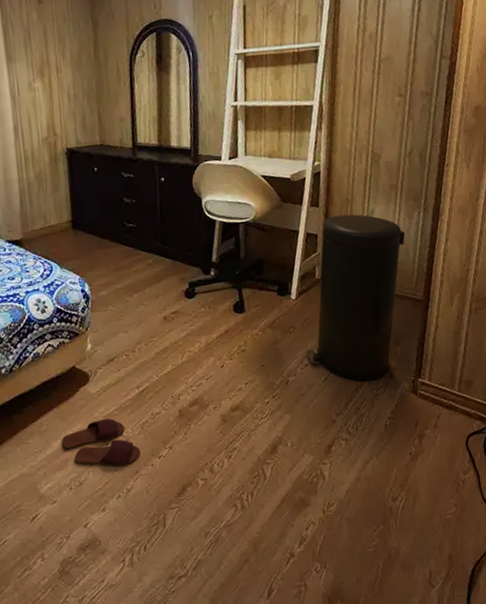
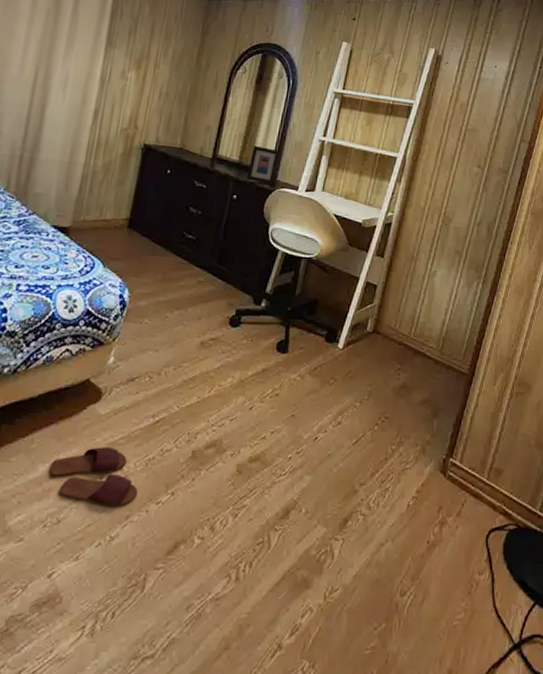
picture frame: none [168,125,197,161] -> present [246,145,280,185]
pedal bin: present [306,214,406,382] -> none [341,269,462,453]

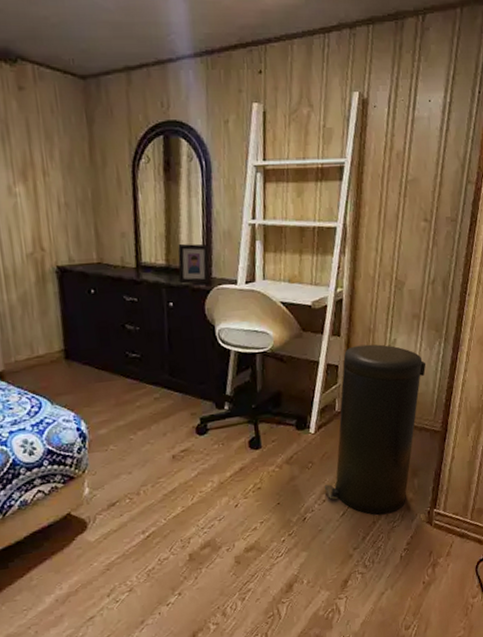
slippers: present [49,447,138,507] -> none [56,567,146,619]
pedal bin: none [341,269,462,453] -> present [324,344,427,515]

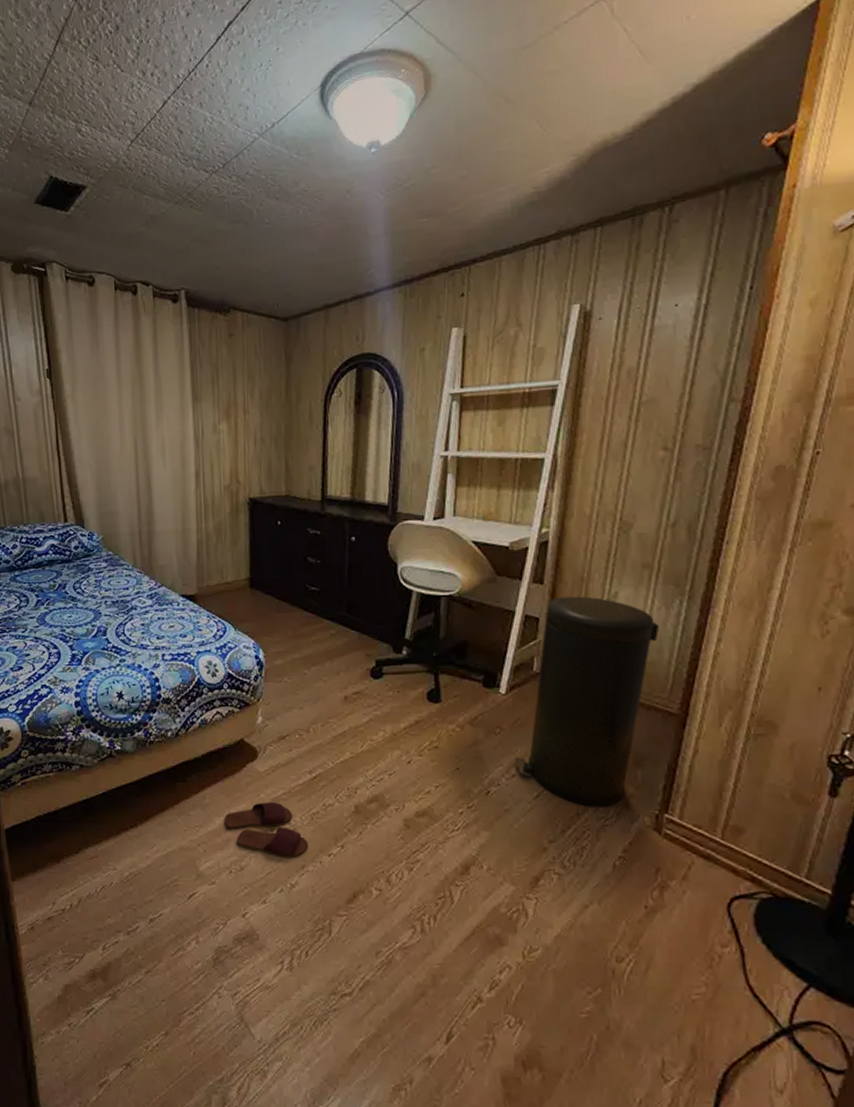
slippers: none [56,567,146,619] -> present [225,802,308,857]
picture frame: present [178,243,210,284] -> none [362,476,396,519]

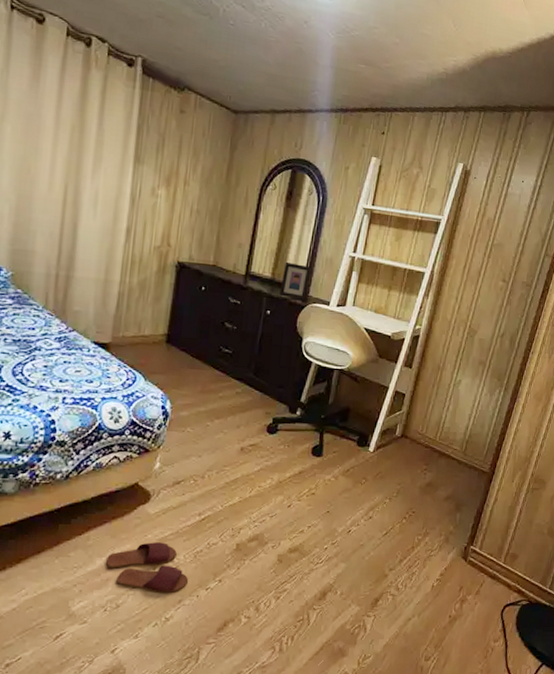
picture frame: none [362,476,396,519] -> present [279,261,312,300]
pedal bin: present [514,596,660,808] -> none [372,379,485,542]

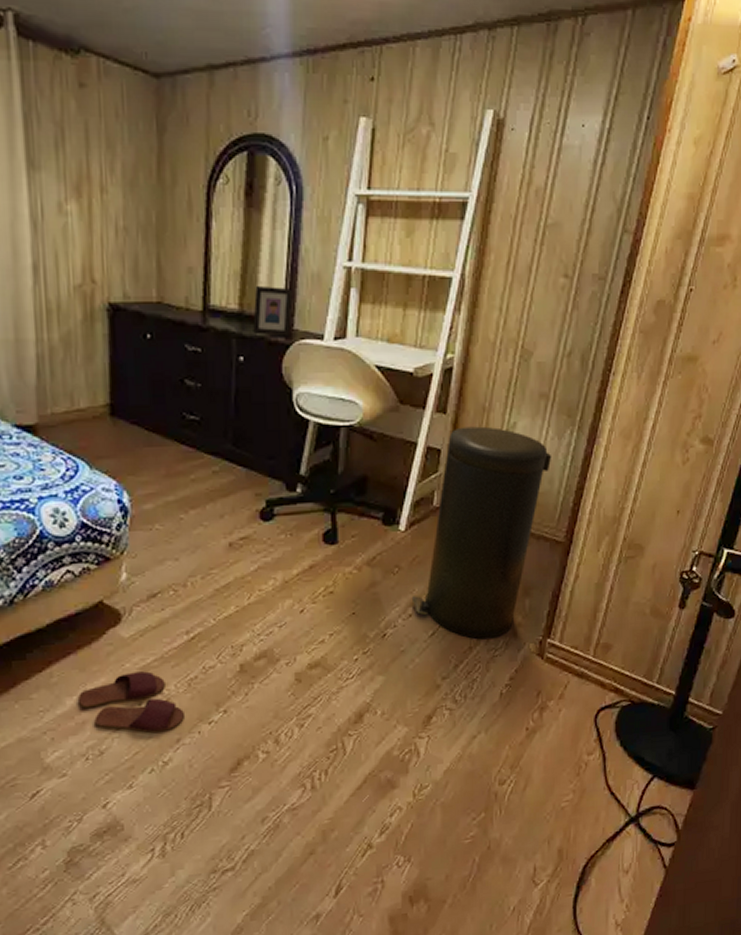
pedal bin: none [372,379,485,542] -> present [411,426,552,640]

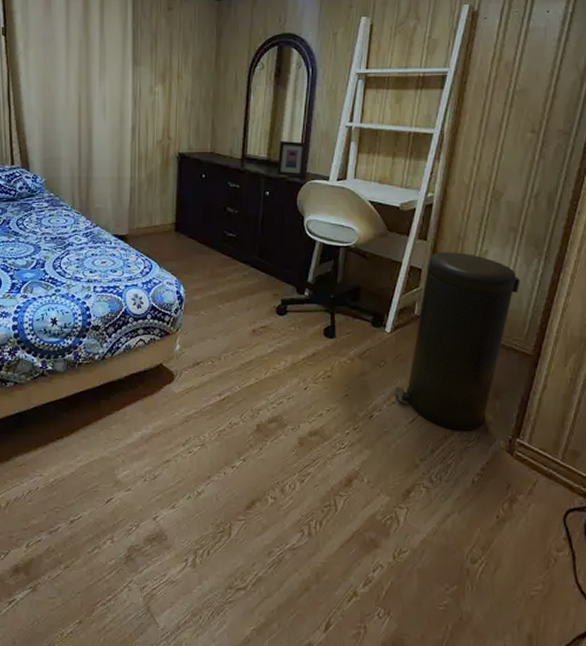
slippers: present [78,671,184,733] -> none [142,419,214,468]

